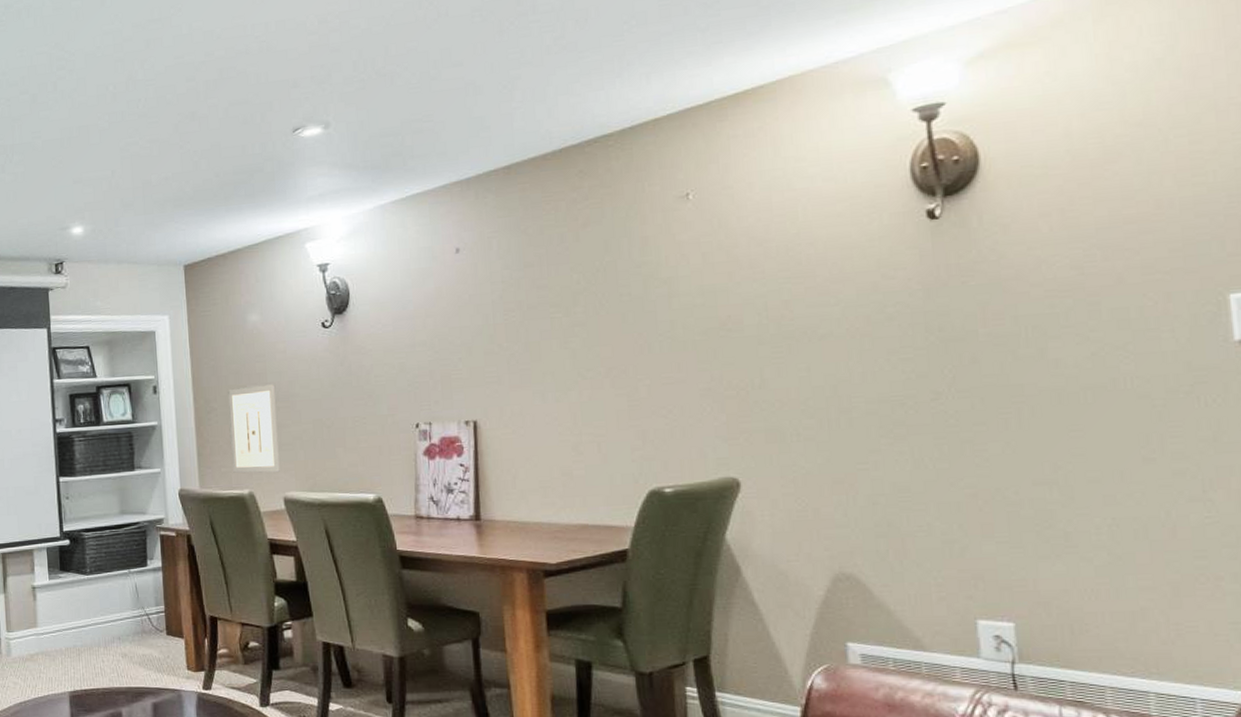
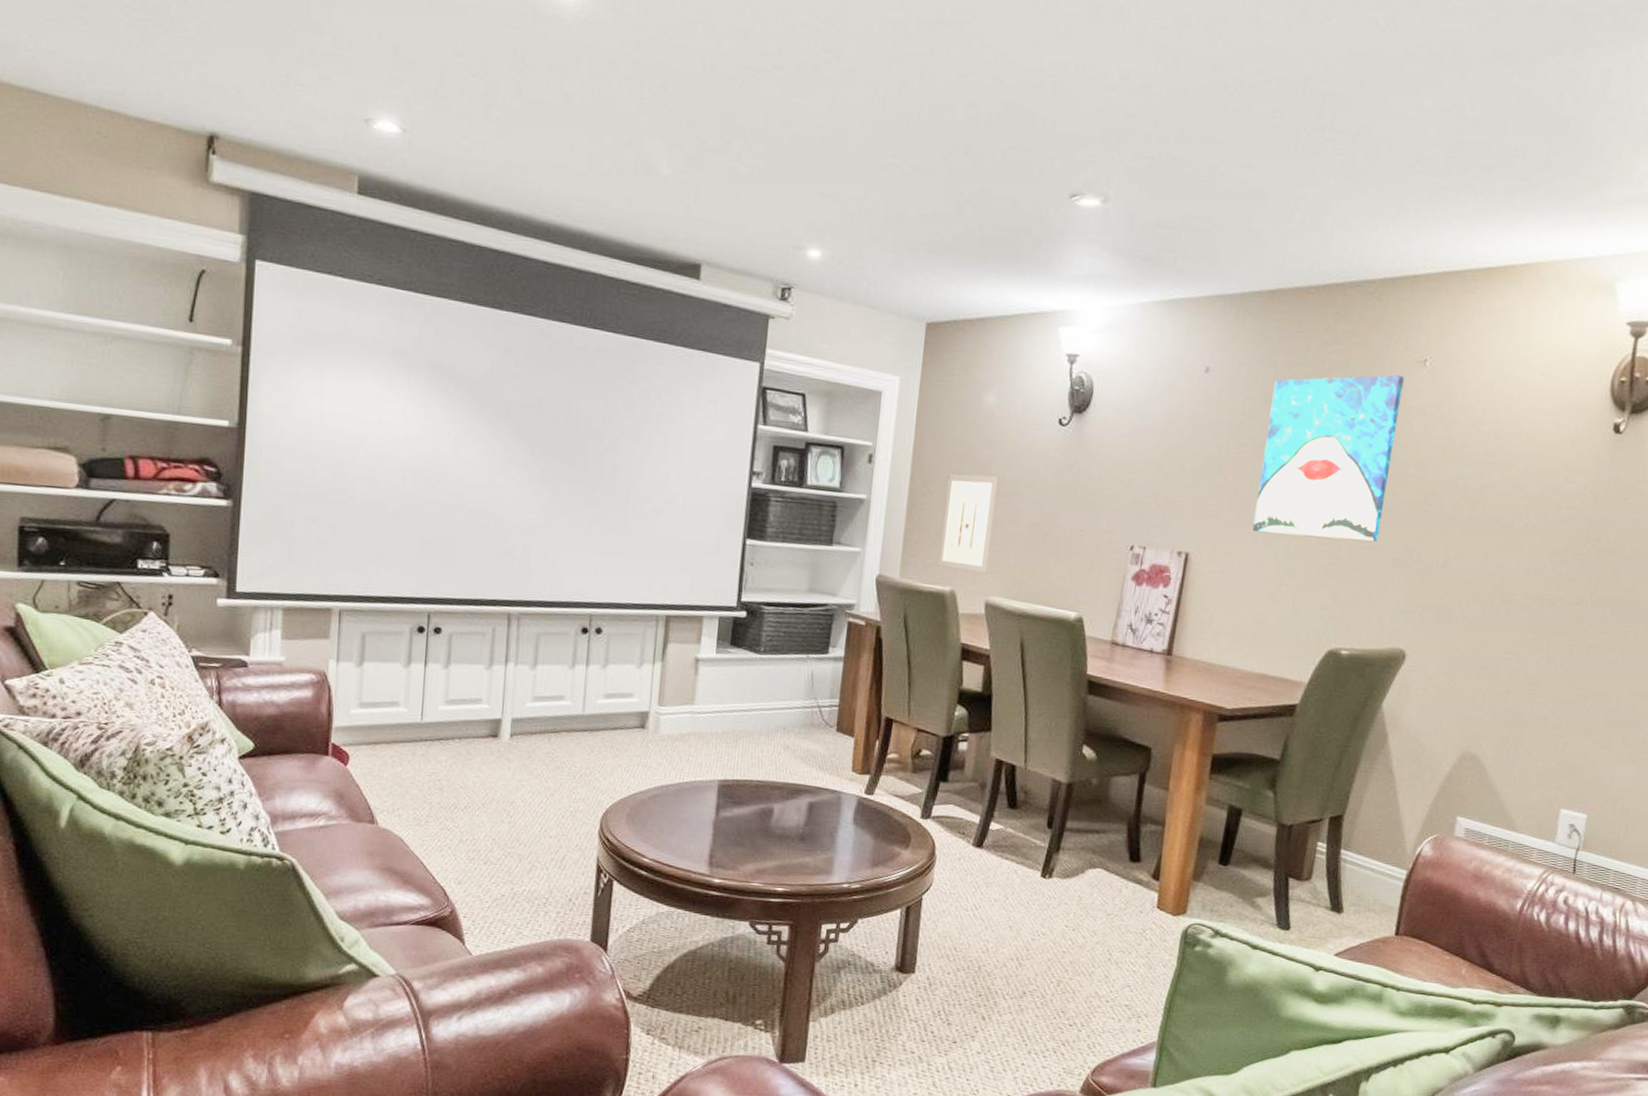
wall art: none [529,214,678,390] -> present [1252,375,1404,542]

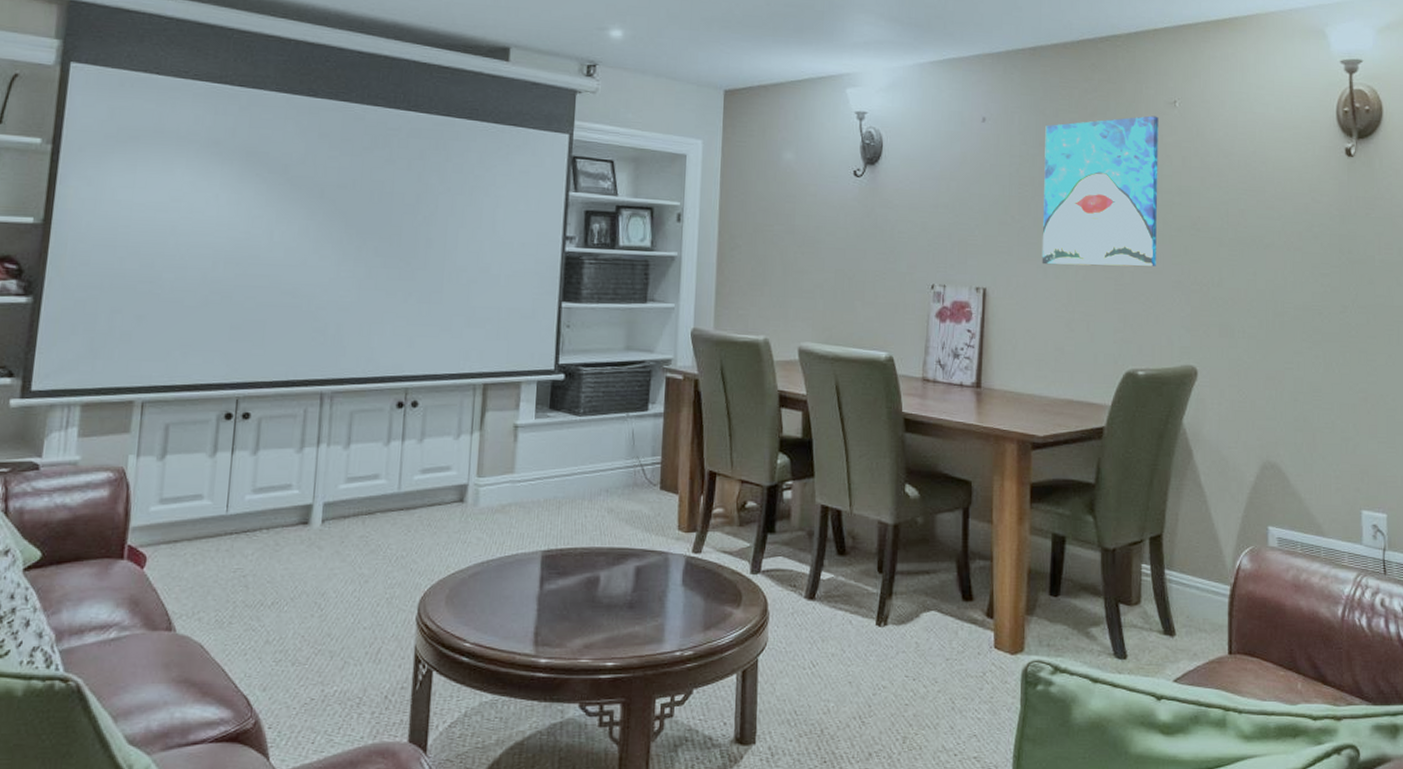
wall art: present [938,473,999,573] -> none [750,226,803,320]

